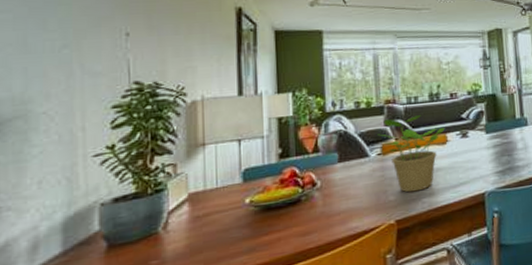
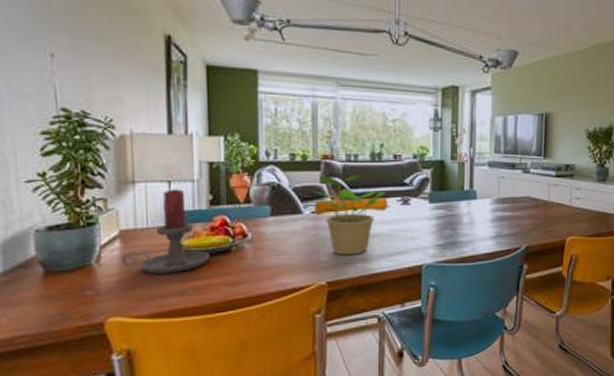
candle holder: none [189,146,280,235] -> present [120,189,210,274]

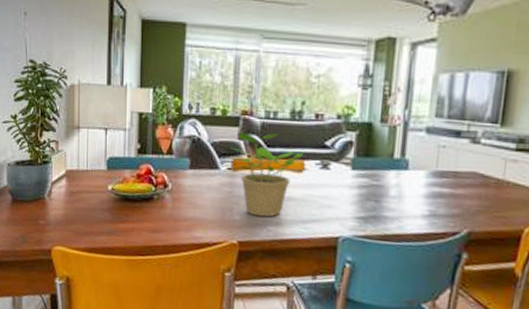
candle holder: present [120,189,210,274] -> none [66,136,135,214]

